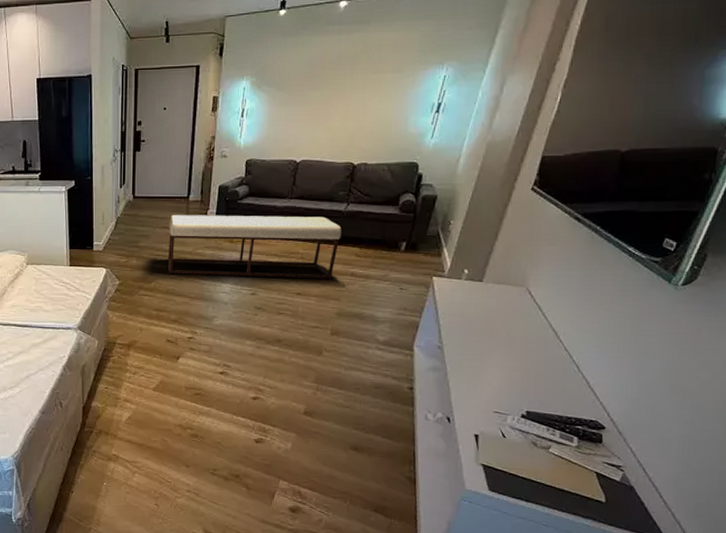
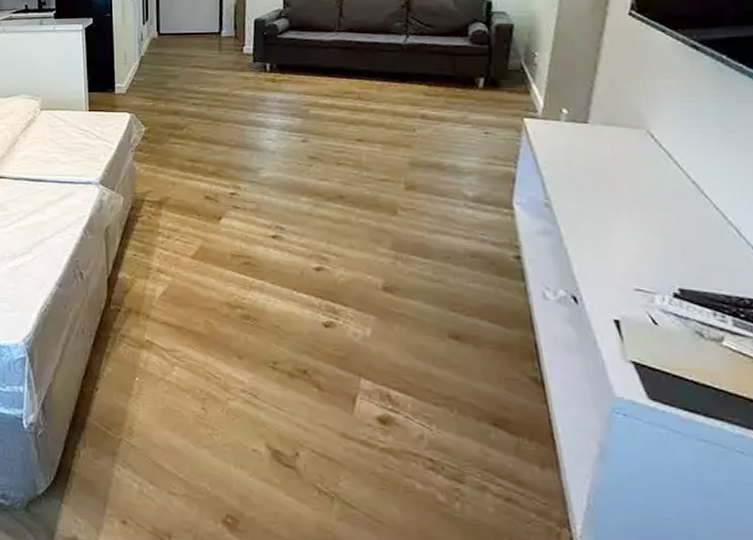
bench: present [167,215,342,279] -> none [200,51,404,122]

